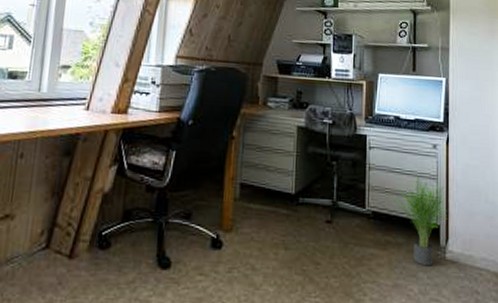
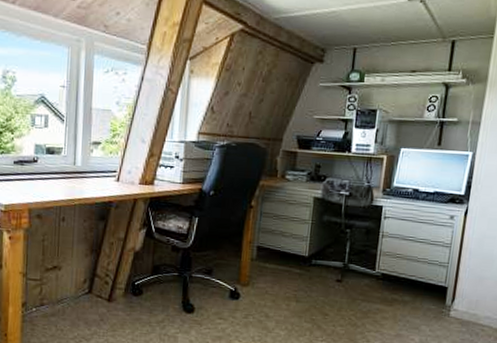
potted plant: present [392,175,448,266] -> none [402,243,458,321]

